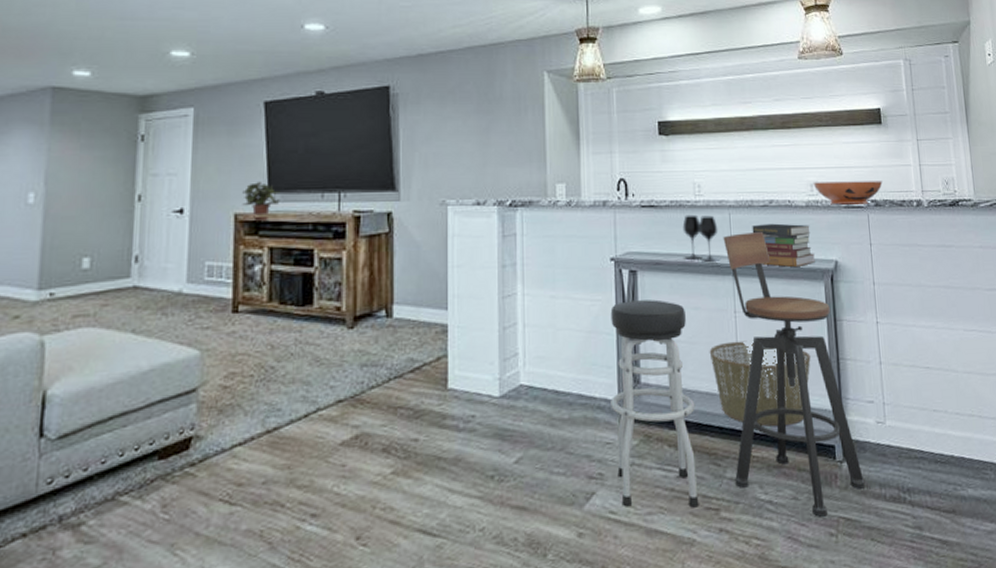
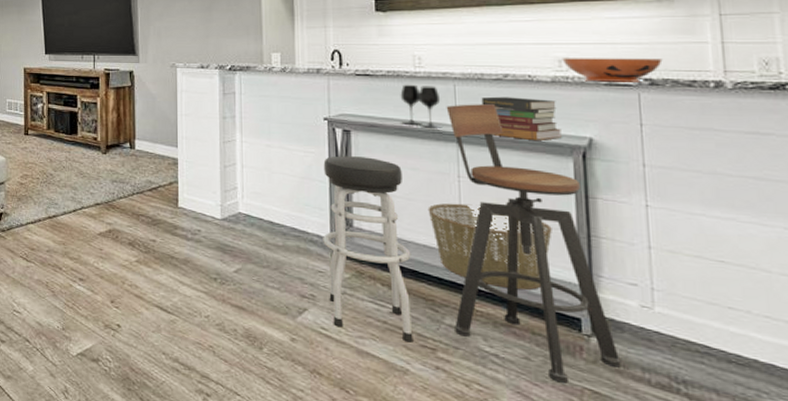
potted plant: present [242,182,281,222] -> none [28,47,53,74]

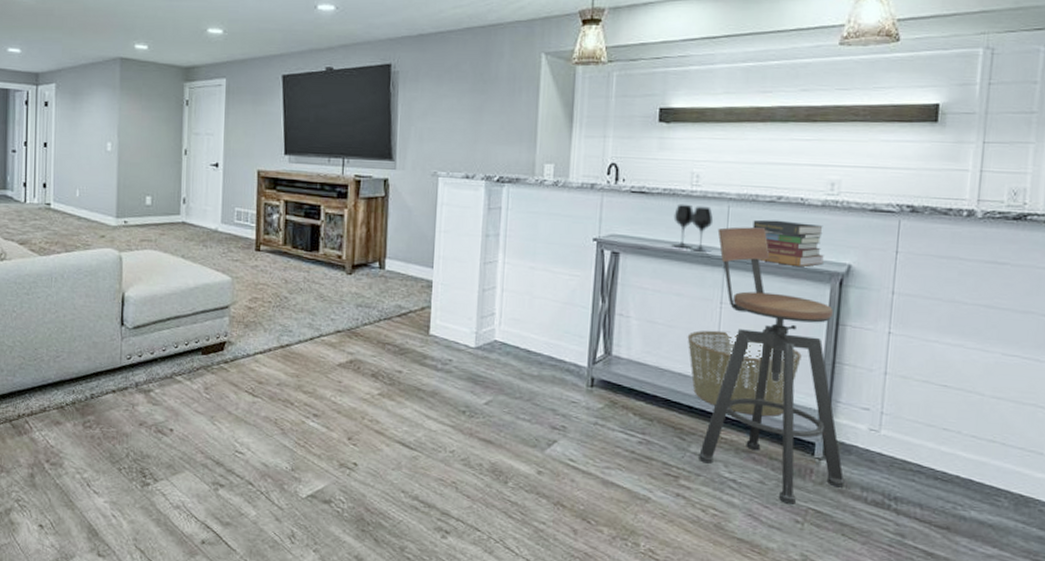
bar stool: present [323,156,413,343] -> none [580,279,667,471]
decorative bowl: present [562,58,663,82] -> none [834,181,926,209]

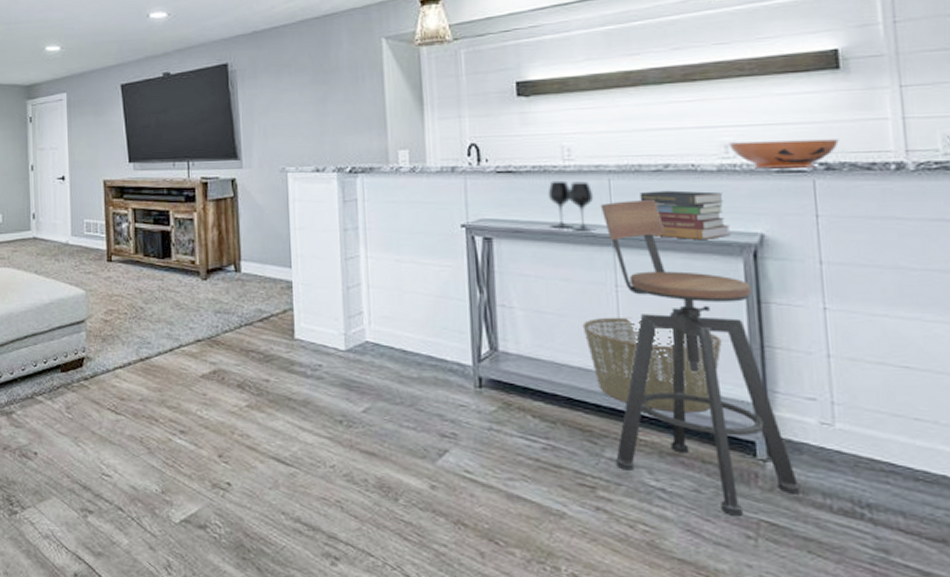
decorative bowl: none [834,181,926,209] -> present [728,139,839,169]

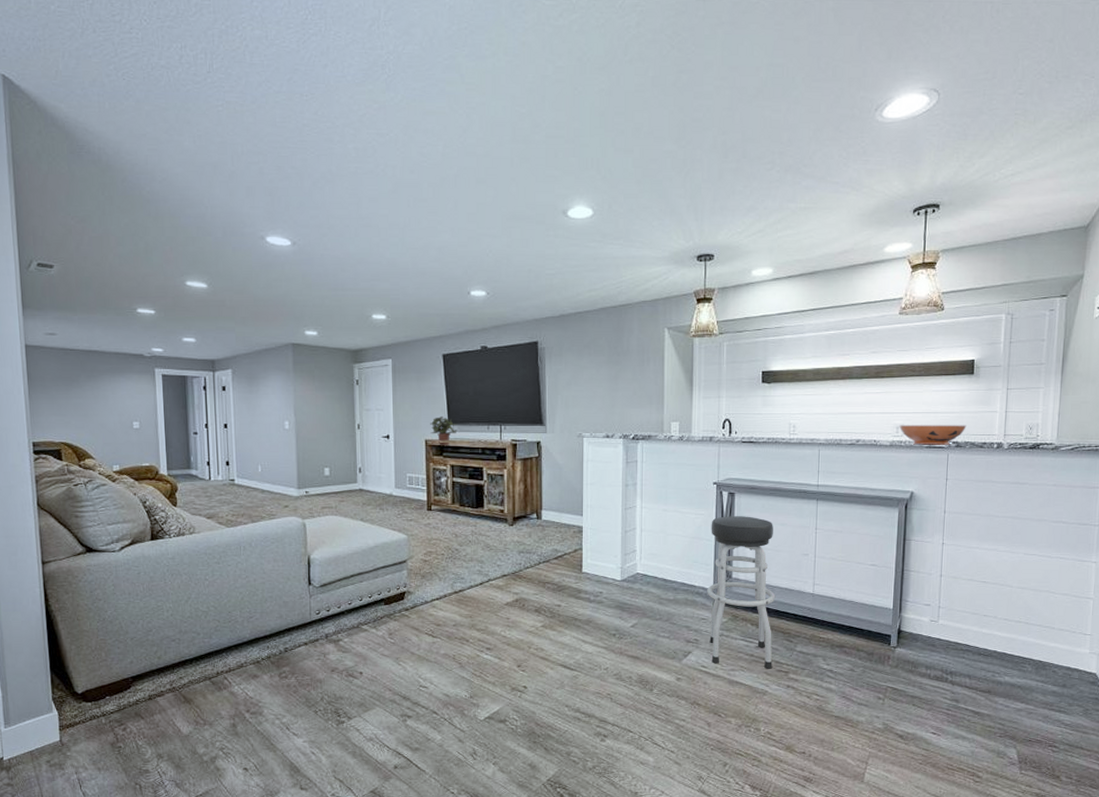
potted plant: none [108,154,139,187] -> present [430,417,458,446]
bar stool: none [462,268,570,482] -> present [707,516,776,669]
wine glass: present [547,180,596,232] -> none [776,450,808,489]
basket: present [582,317,722,413] -> none [791,551,879,618]
bar stool: present [600,199,800,516] -> none [803,465,914,685]
books: present [639,190,730,241] -> none [838,459,893,496]

